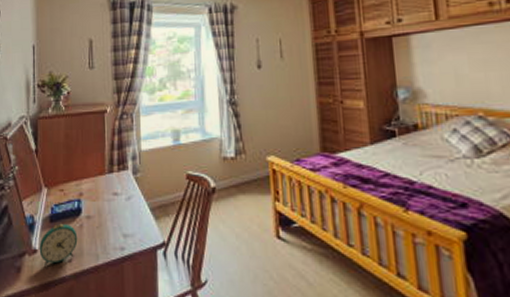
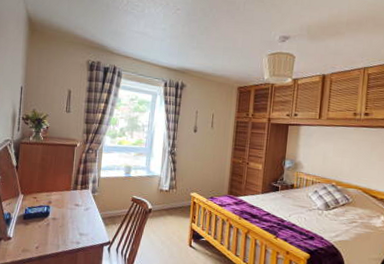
alarm clock: present [39,223,78,267] -> none [13,220,45,250]

